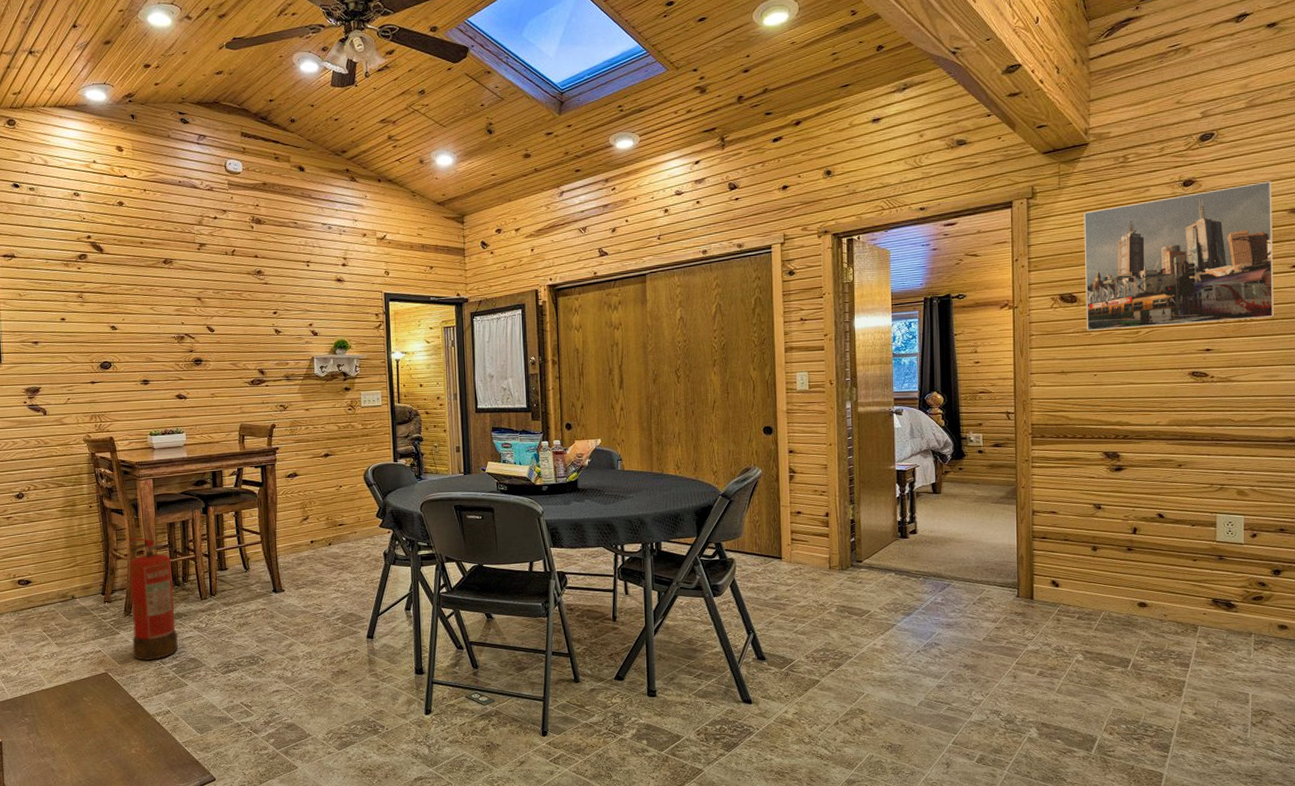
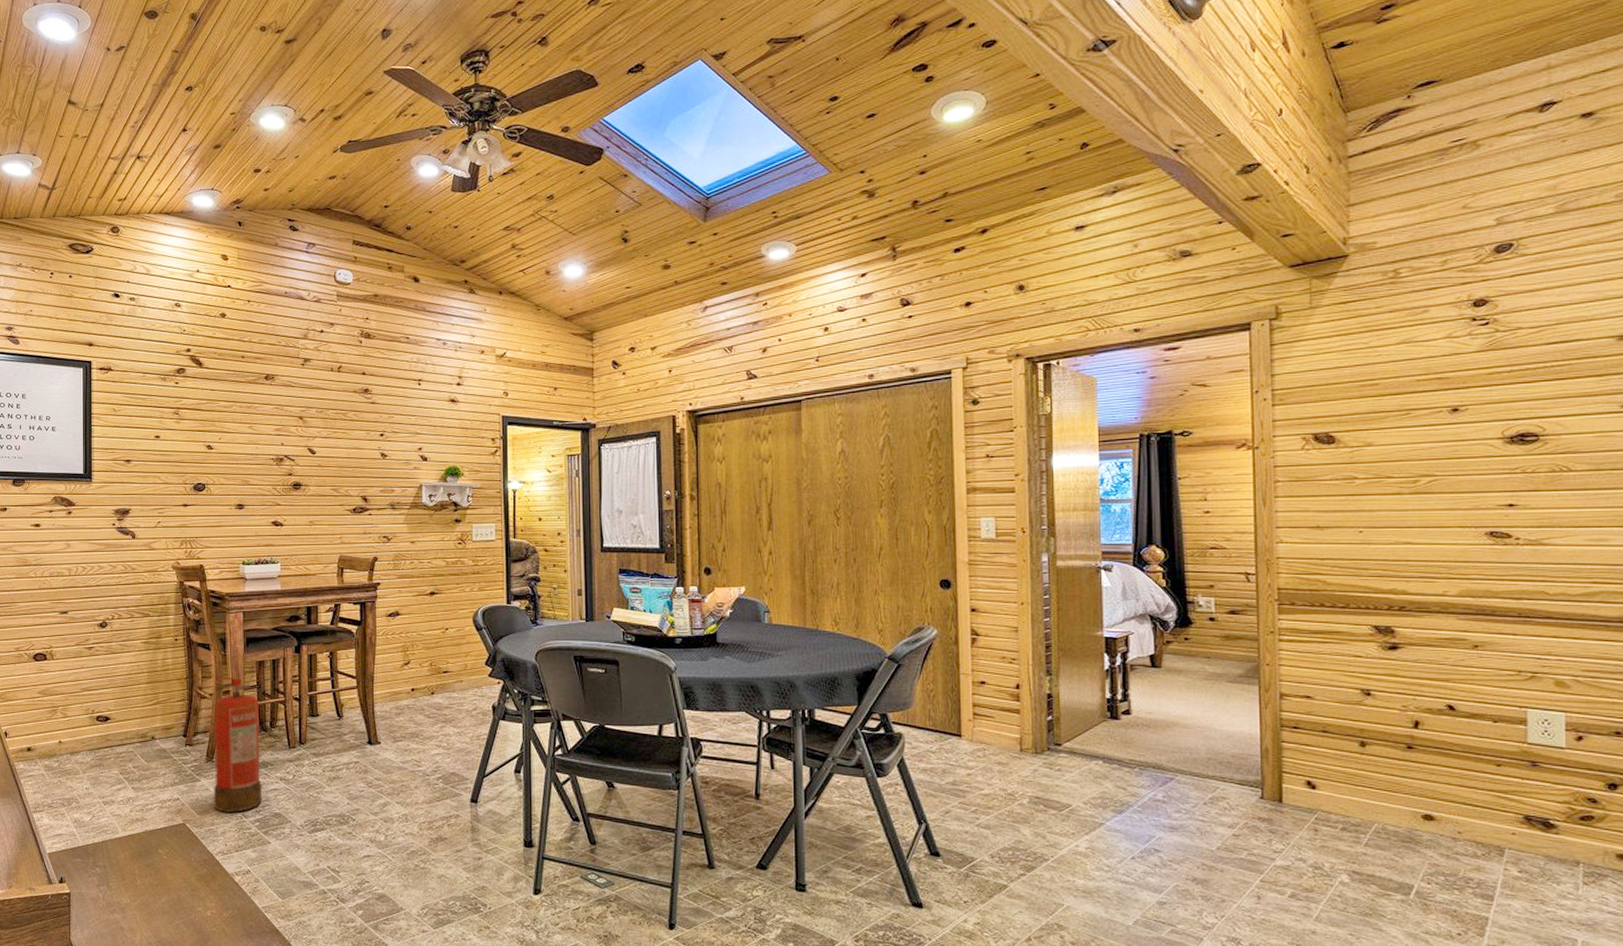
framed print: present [1083,181,1274,331] -> none [1343,301,1600,478]

